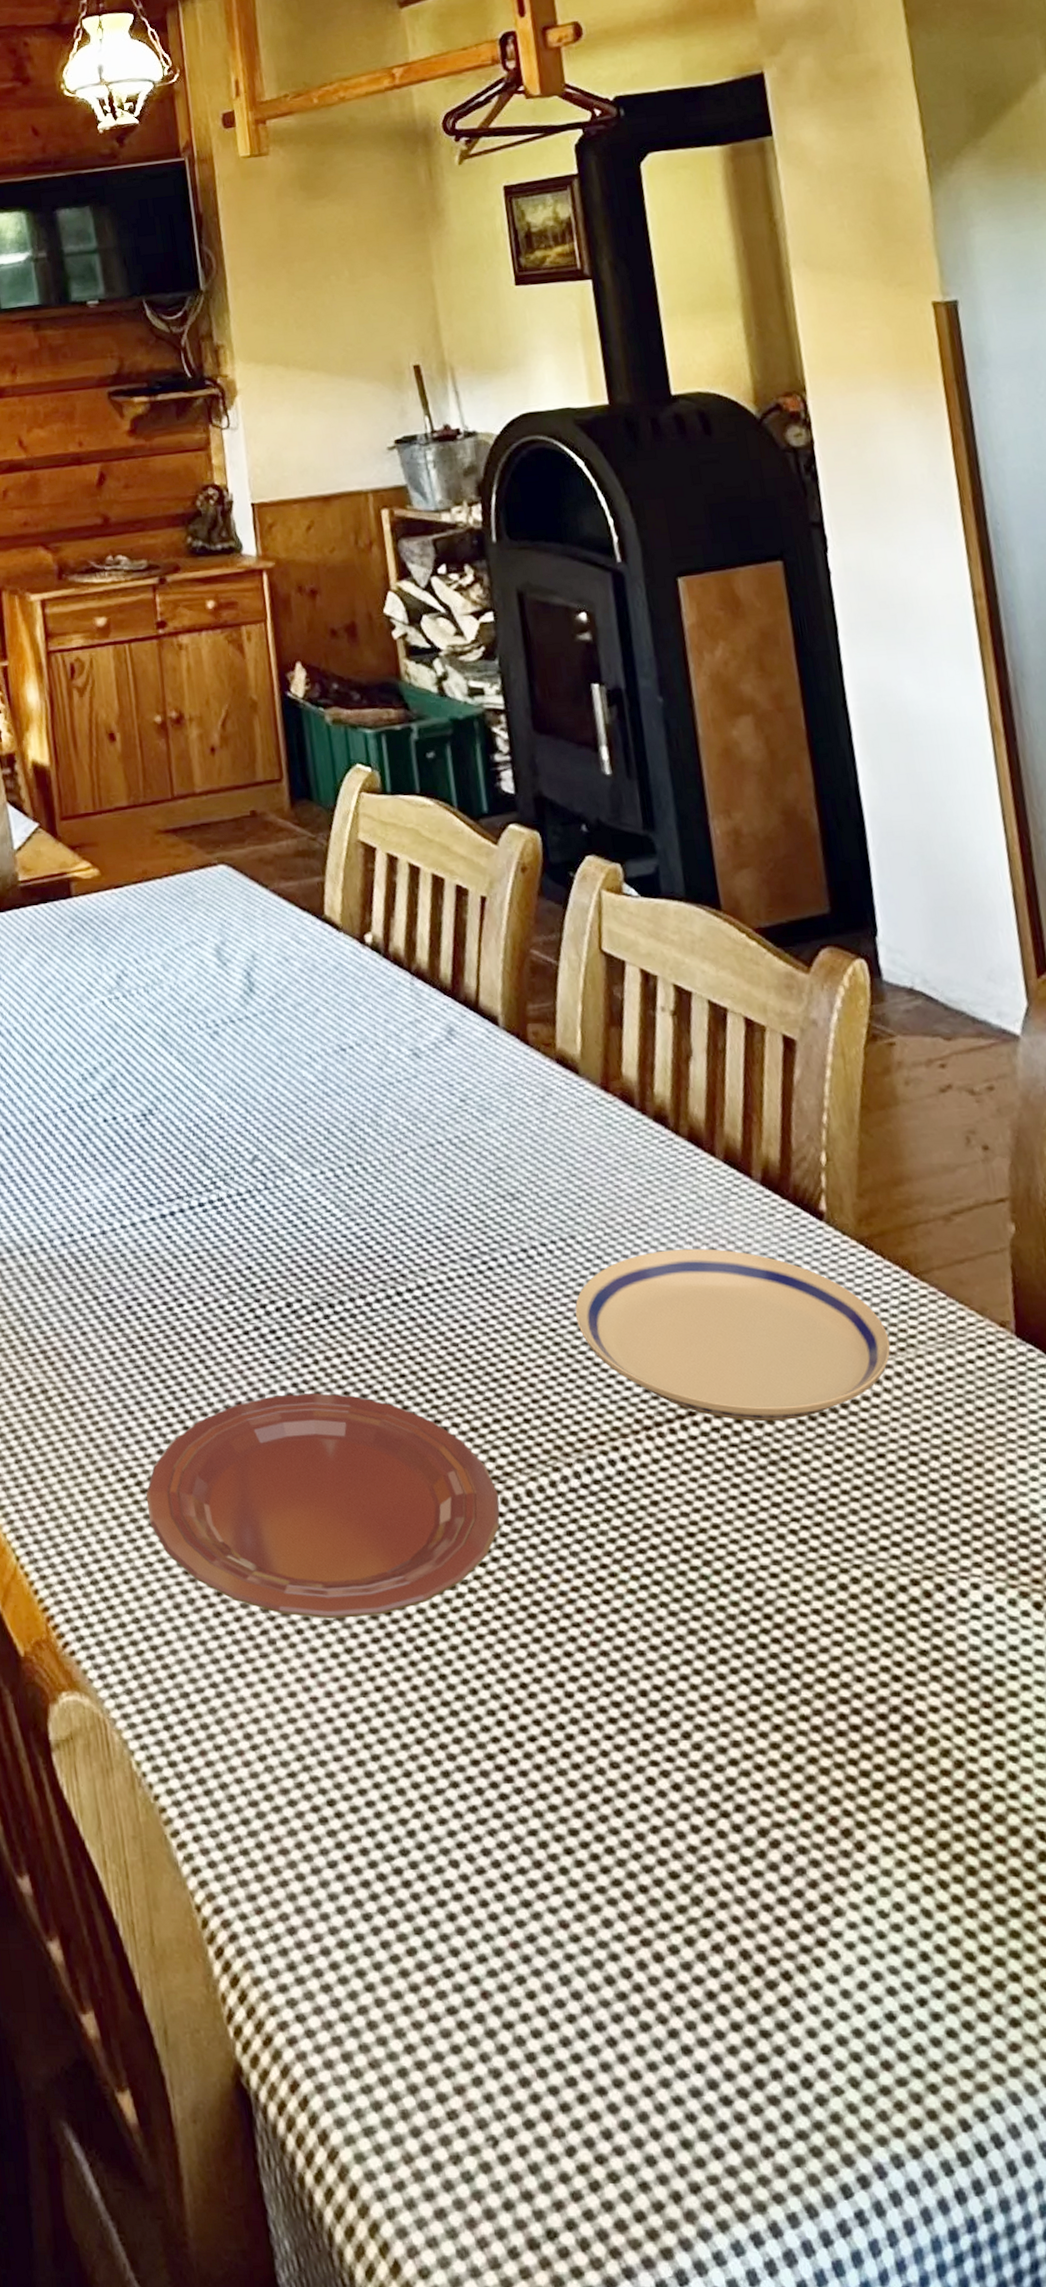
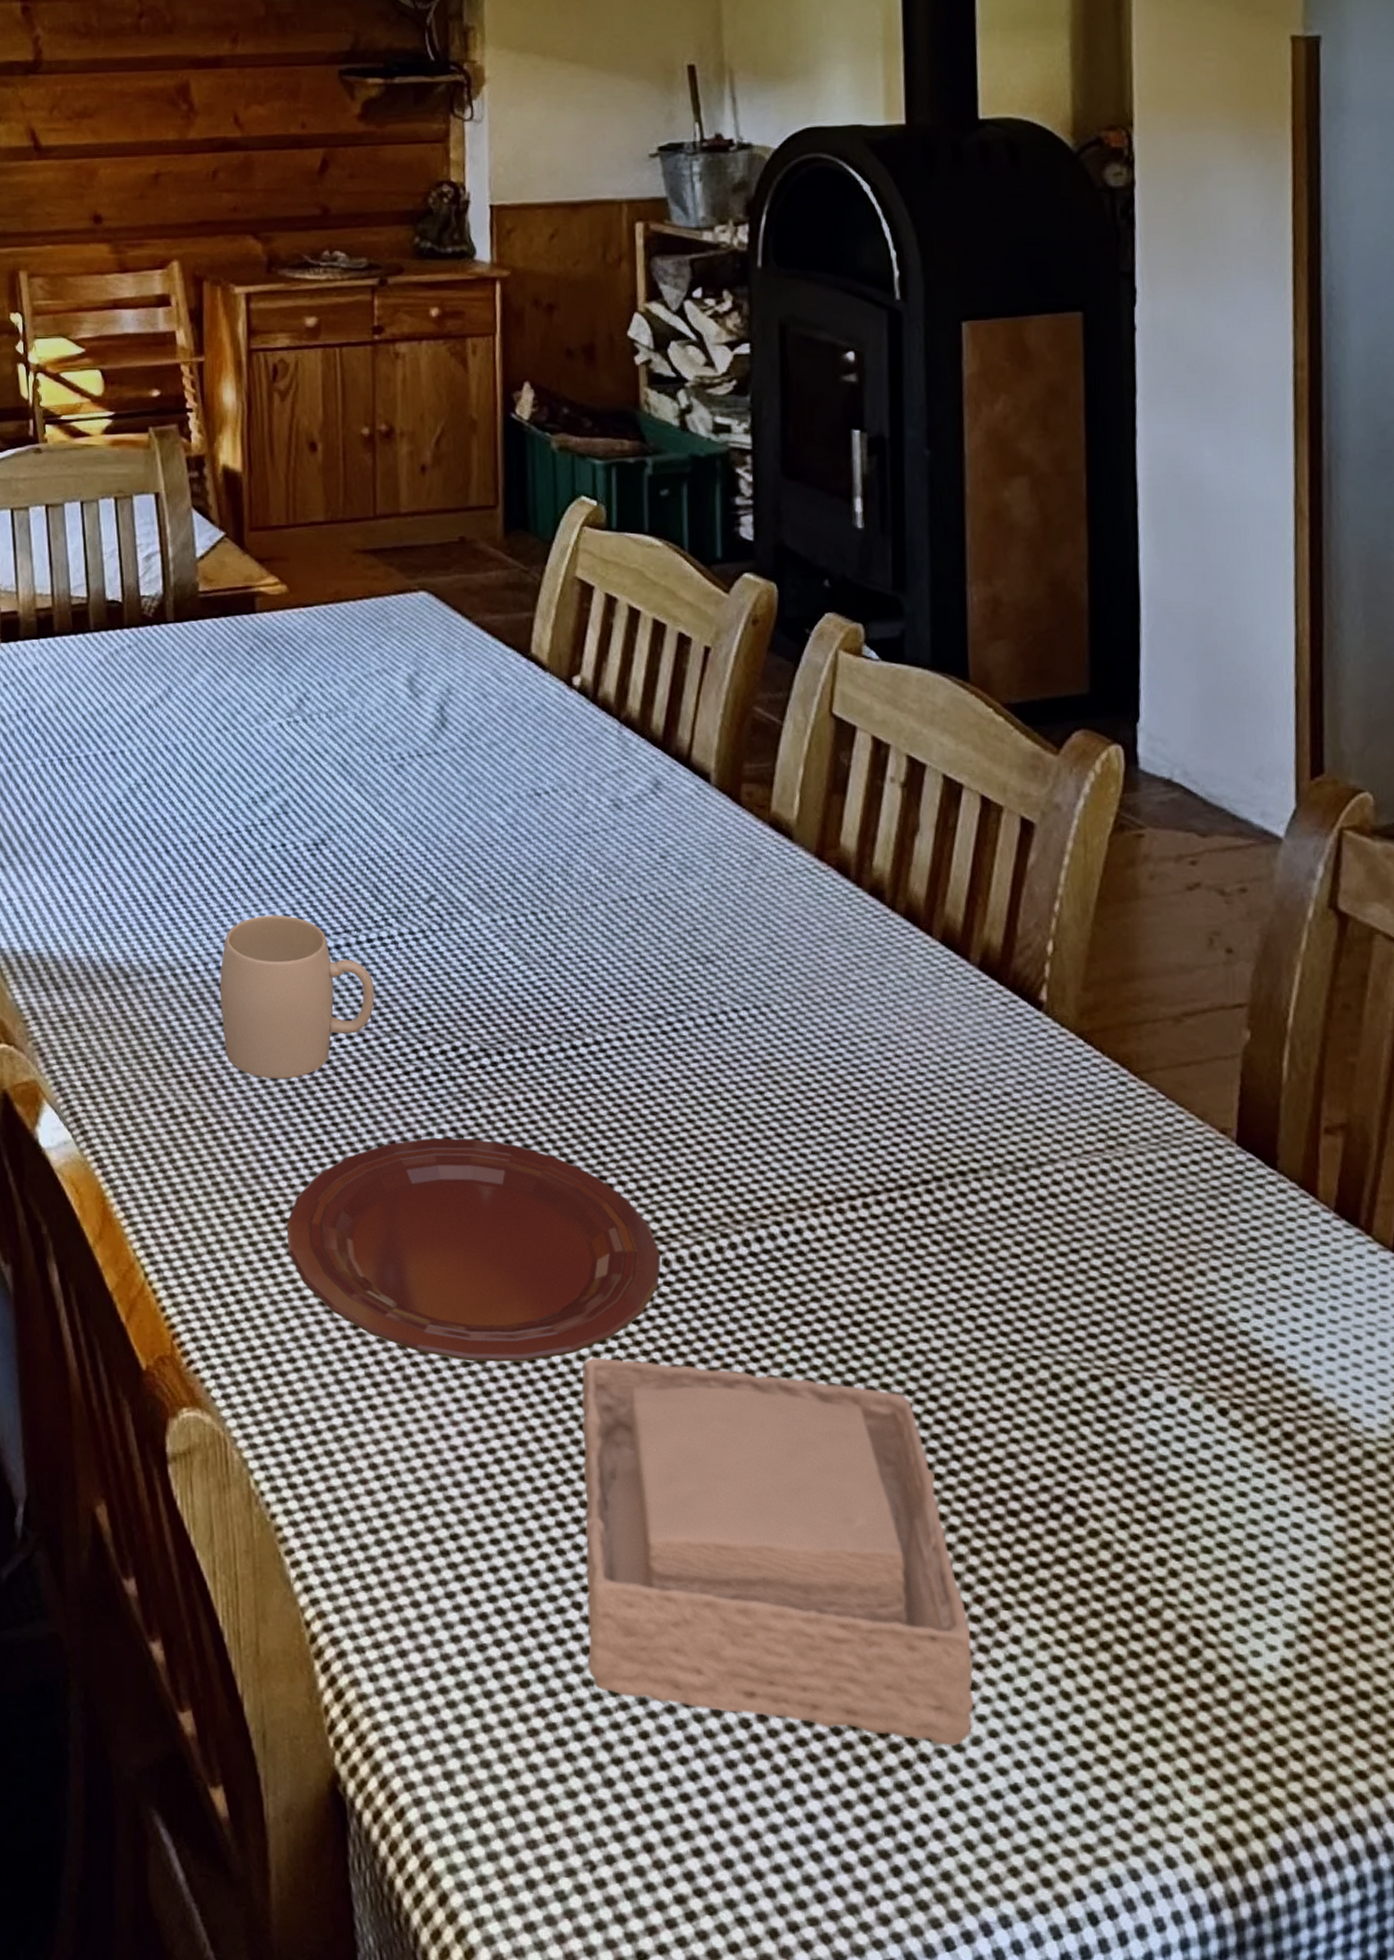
mug: none [65,1187,211,1350] -> present [219,915,375,1080]
napkin holder: none [436,1603,843,1978] -> present [581,1357,975,1746]
plate: present [575,1249,891,1422] -> none [762,1027,1099,1208]

